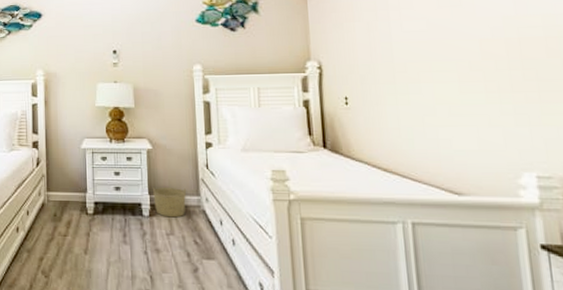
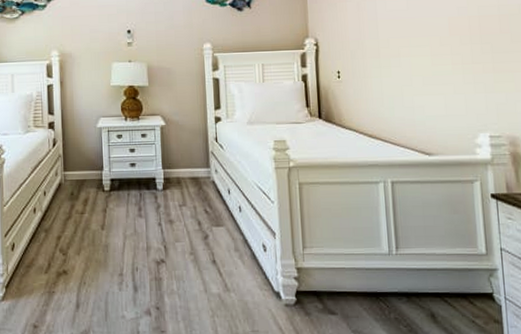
basket: present [153,188,187,218] -> none [166,161,198,190]

